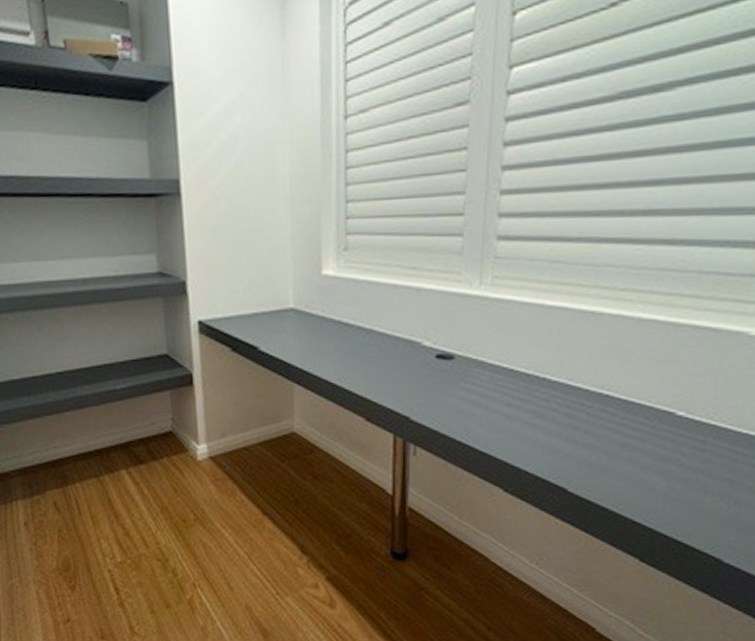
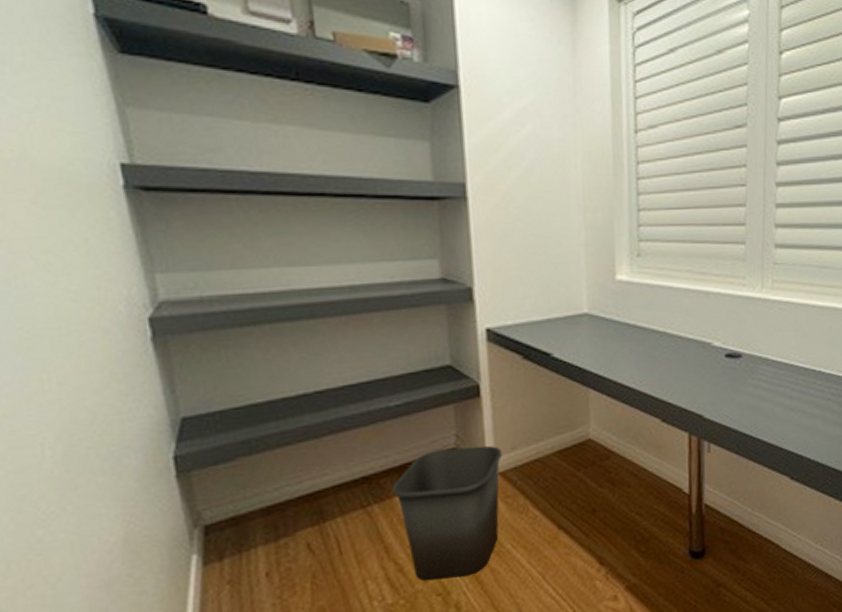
waste bin: none [119,430,213,547] -> present [391,445,503,581]

